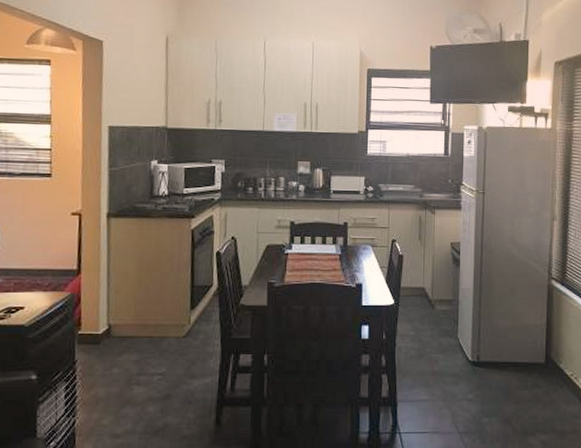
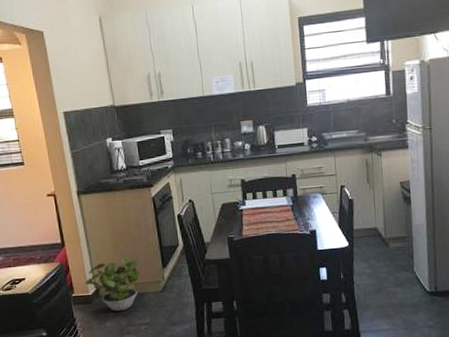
potted plant: none [96,294,164,356] -> present [85,258,140,311]

